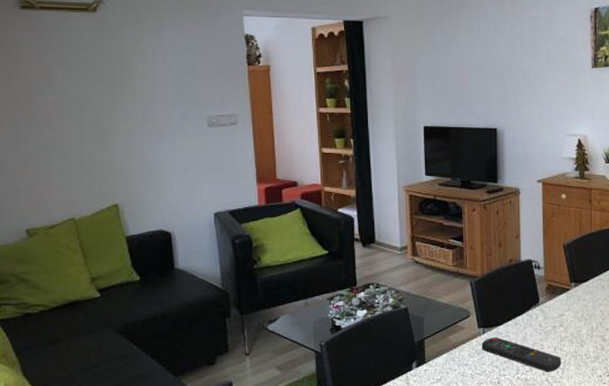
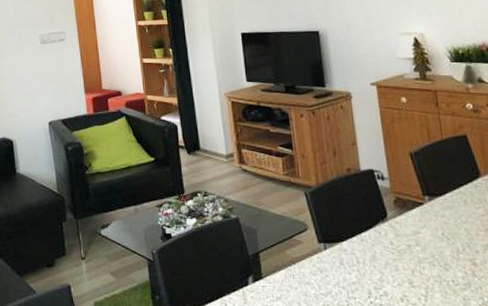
remote control: present [481,337,562,372] -> none [323,254,424,298]

